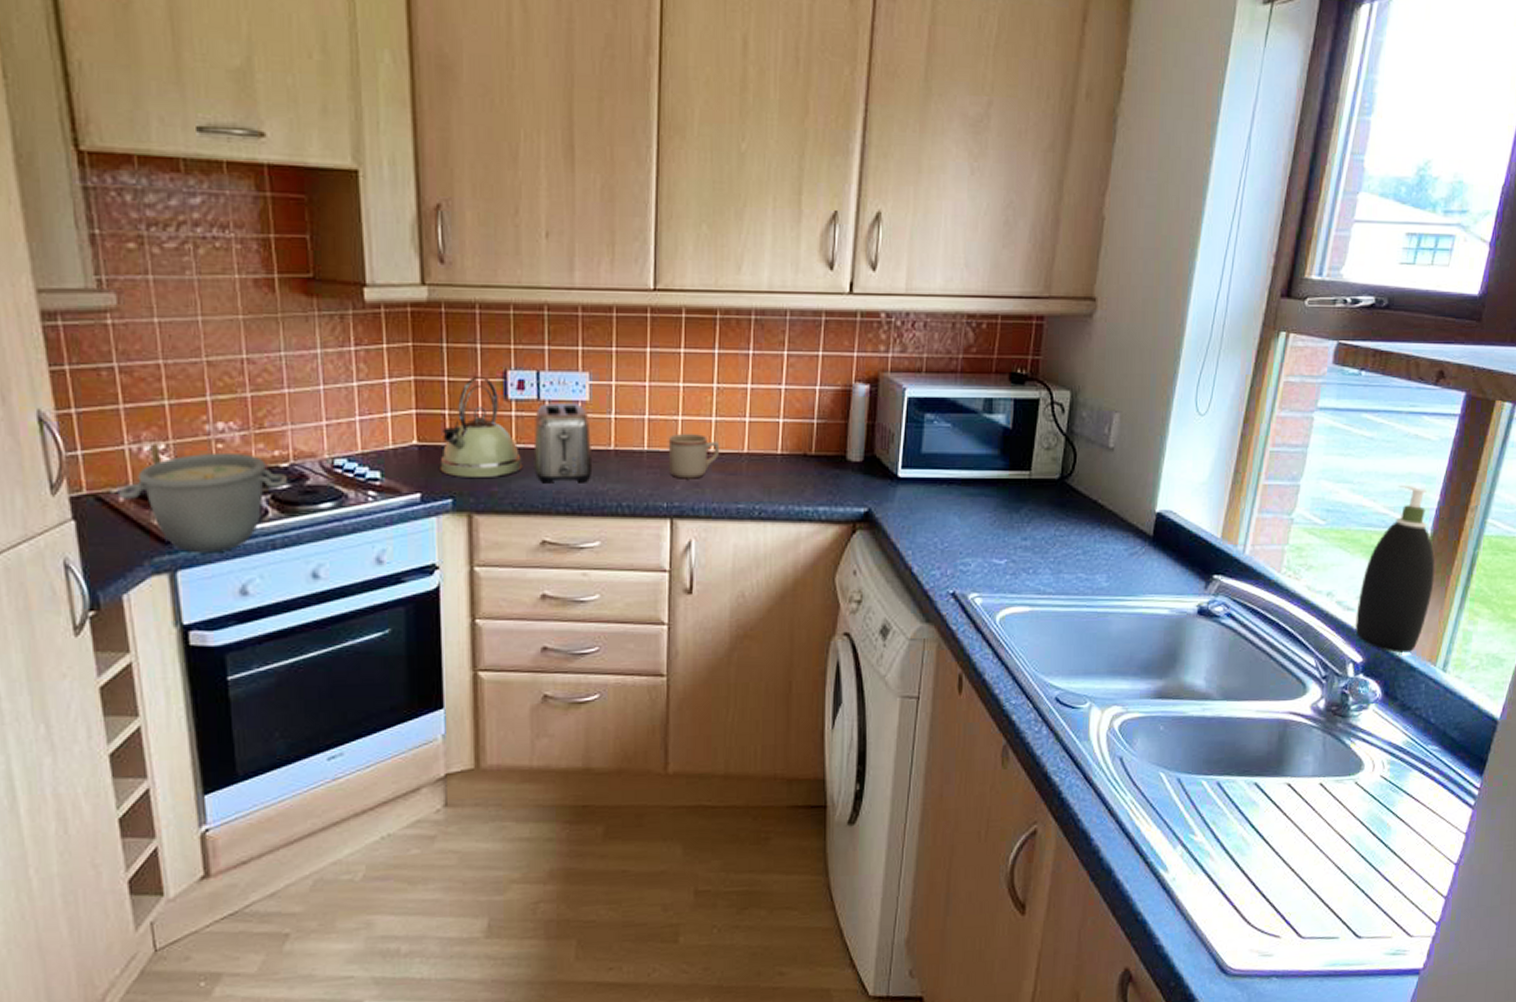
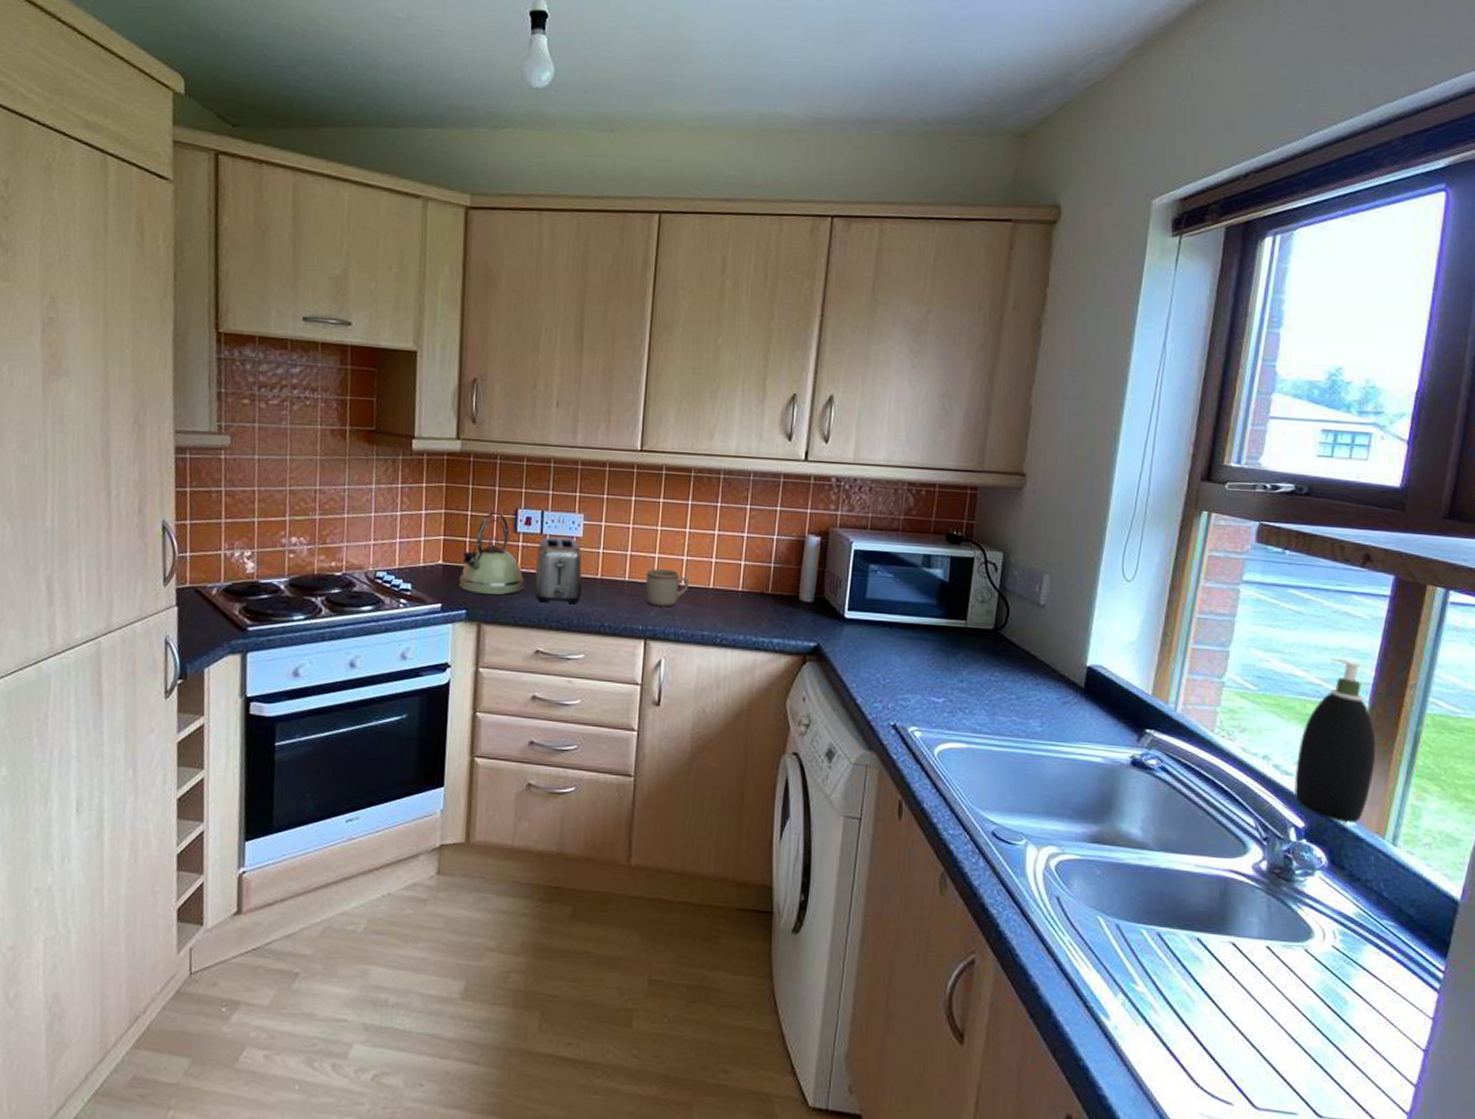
cooking pot: present [119,443,287,554] -> none [212,551,339,641]

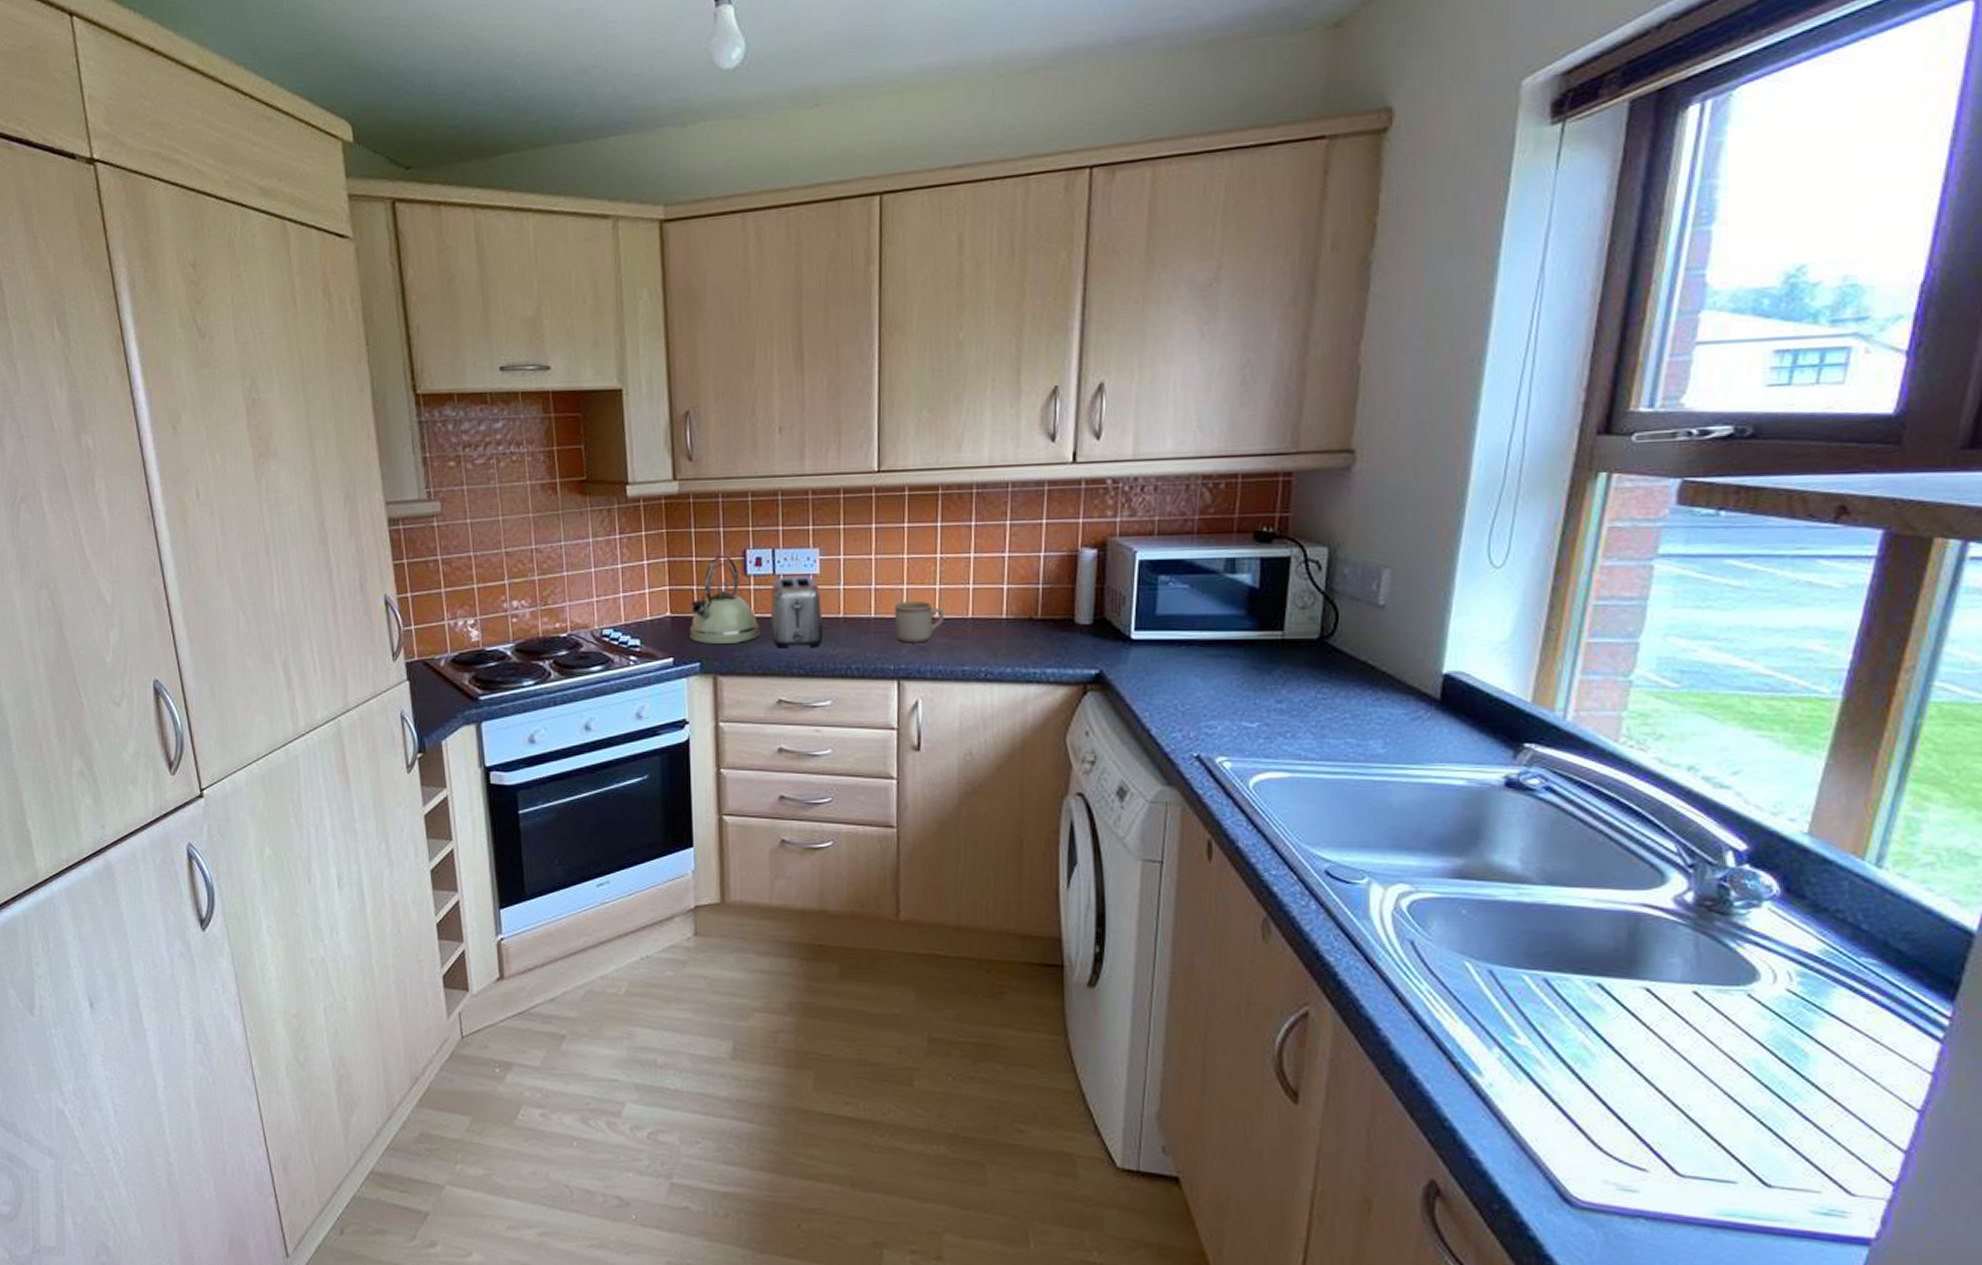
soap dispenser: present [1295,658,1376,824] -> none [1733,641,1853,843]

